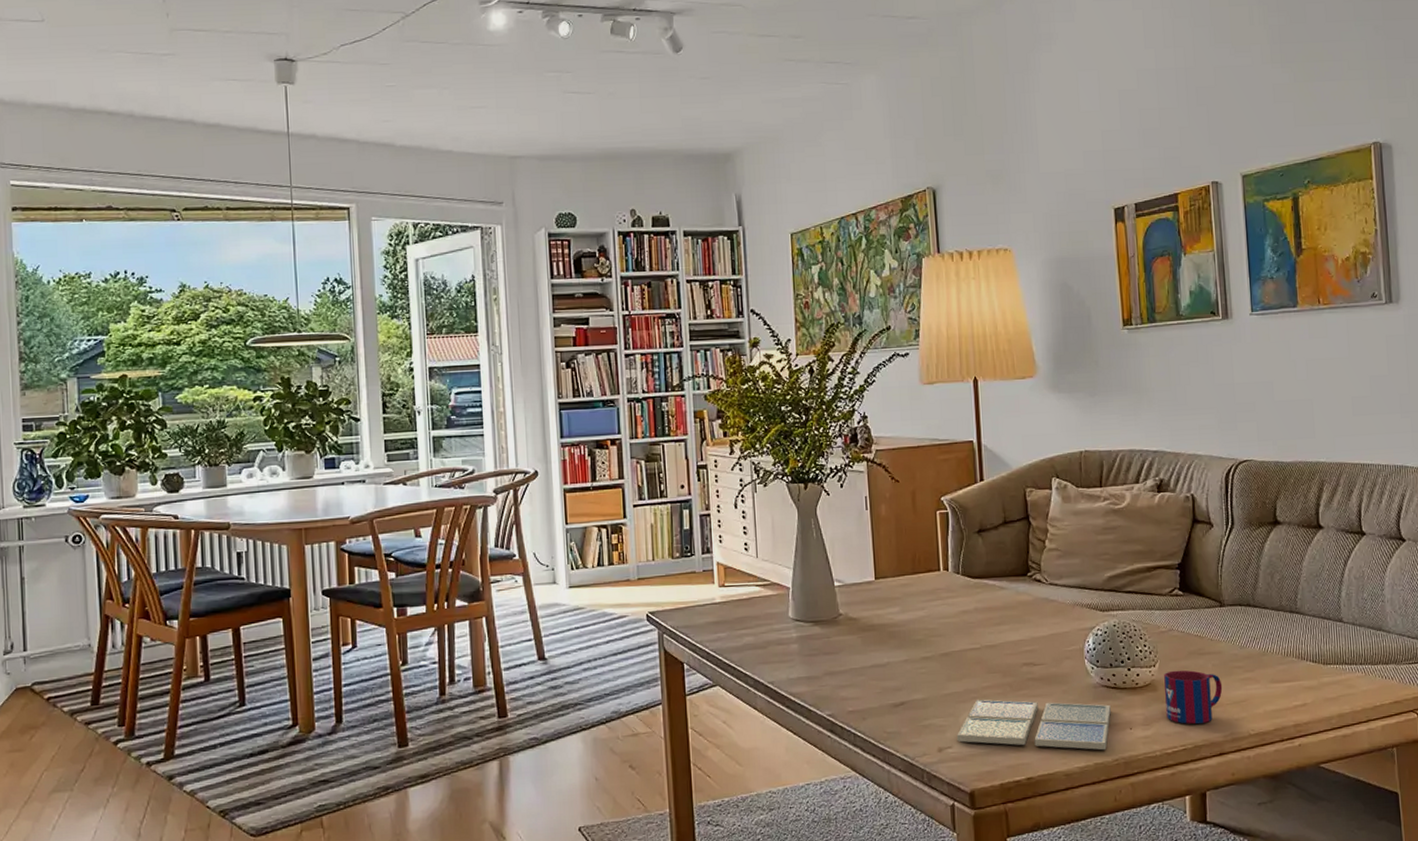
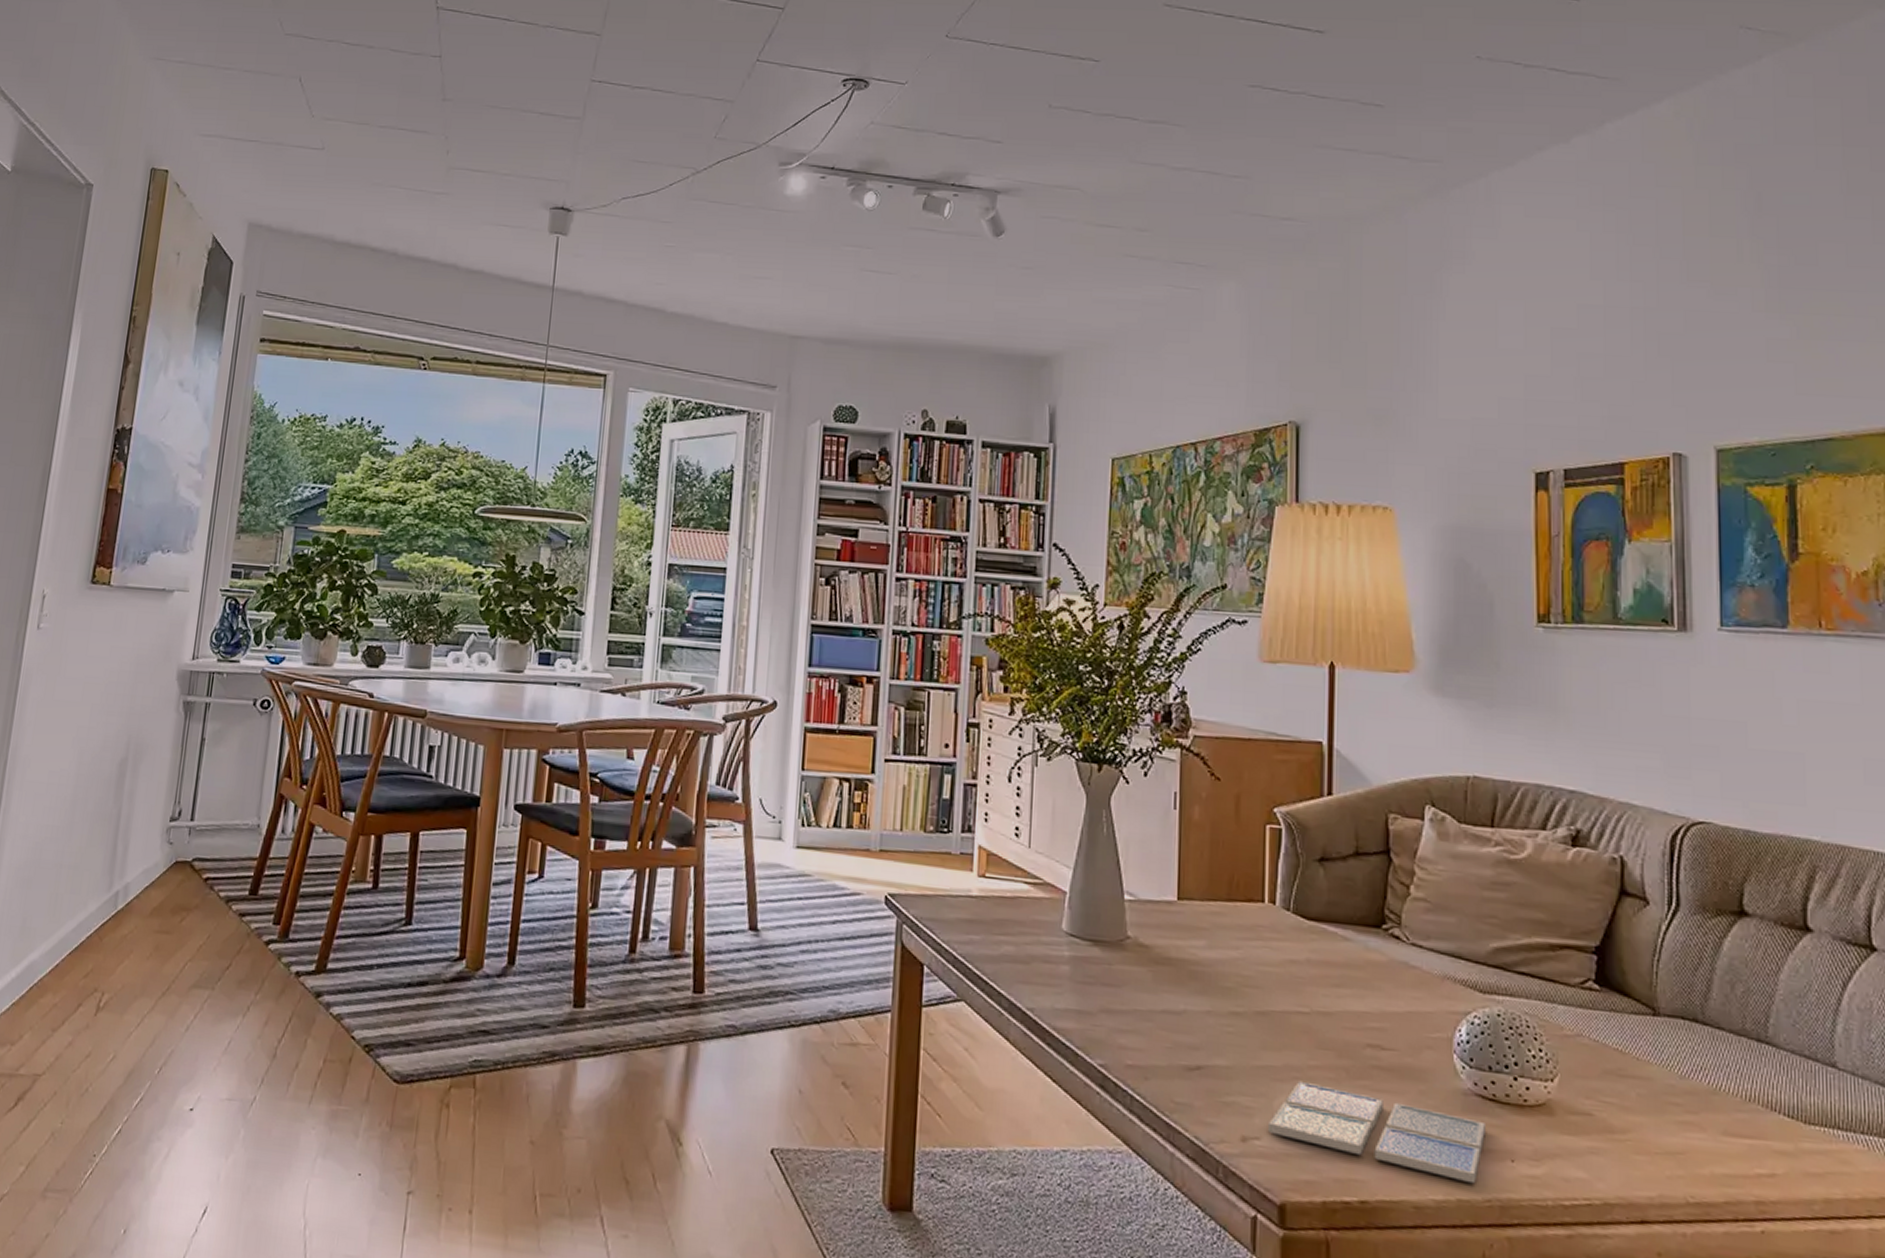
mug: present [1164,670,1223,725] -> none [1565,1091,1651,1175]

